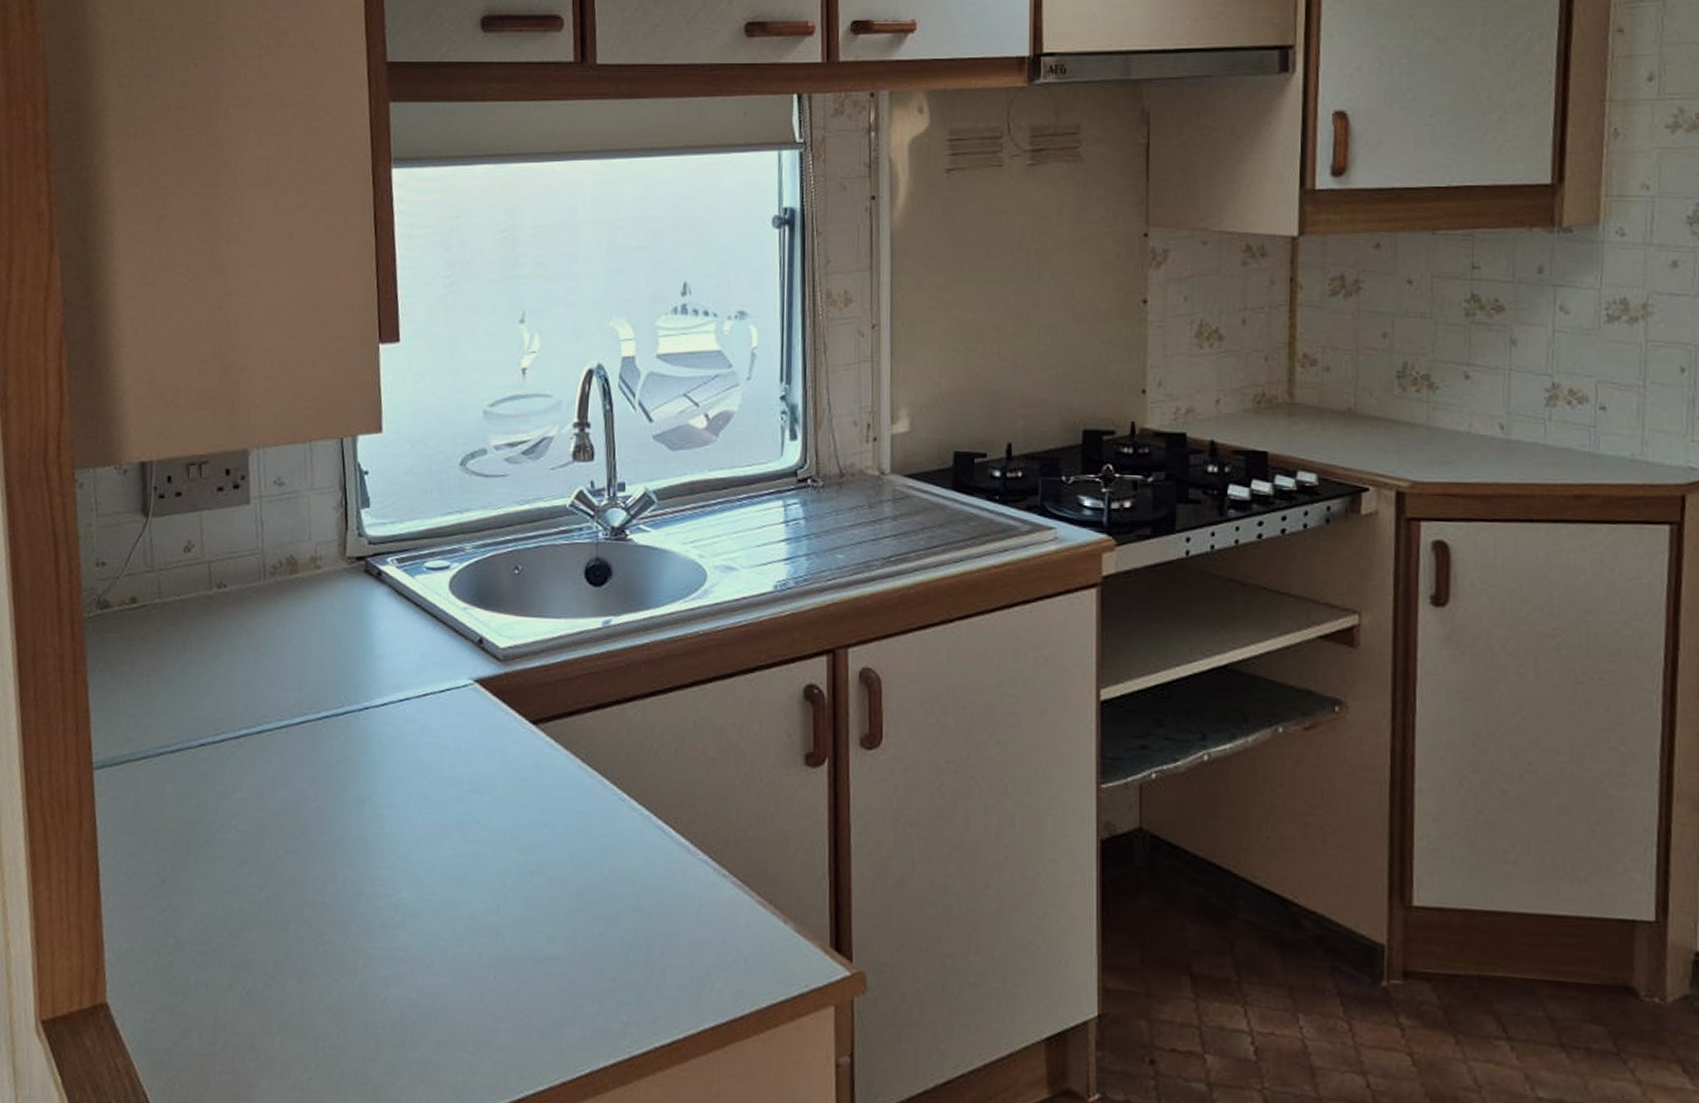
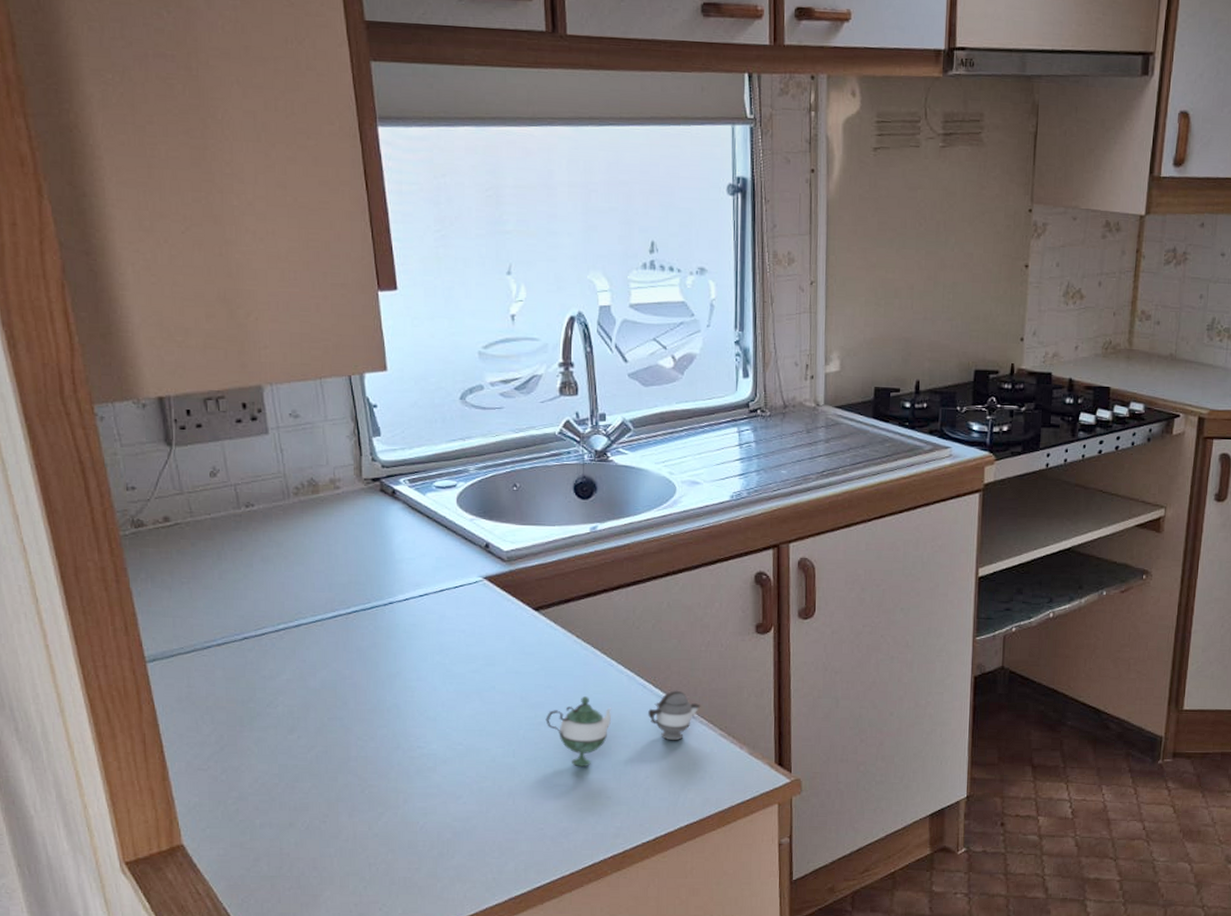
teapot: none [539,837,734,935] -> present [545,690,701,767]

